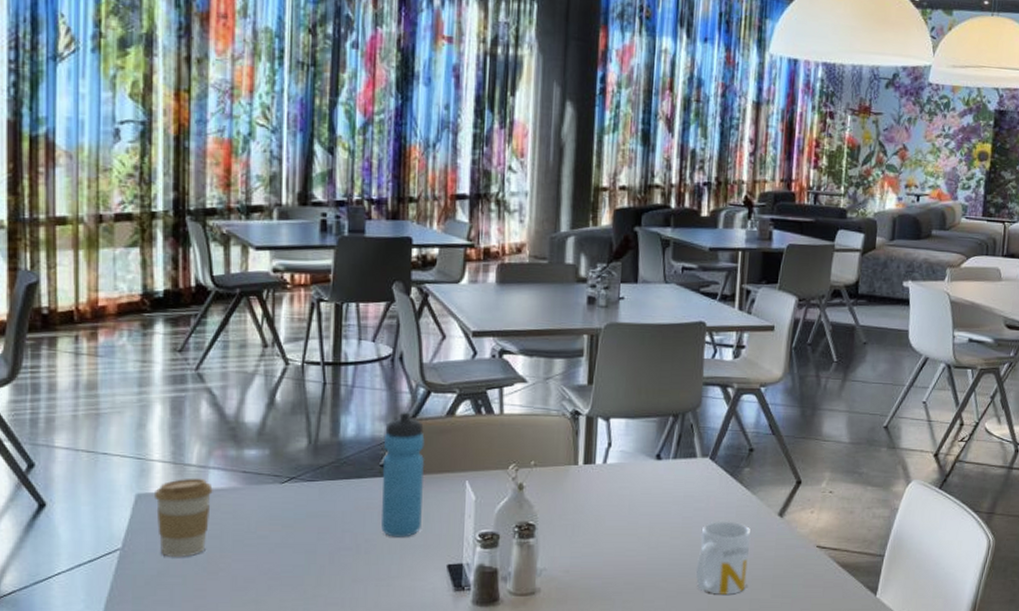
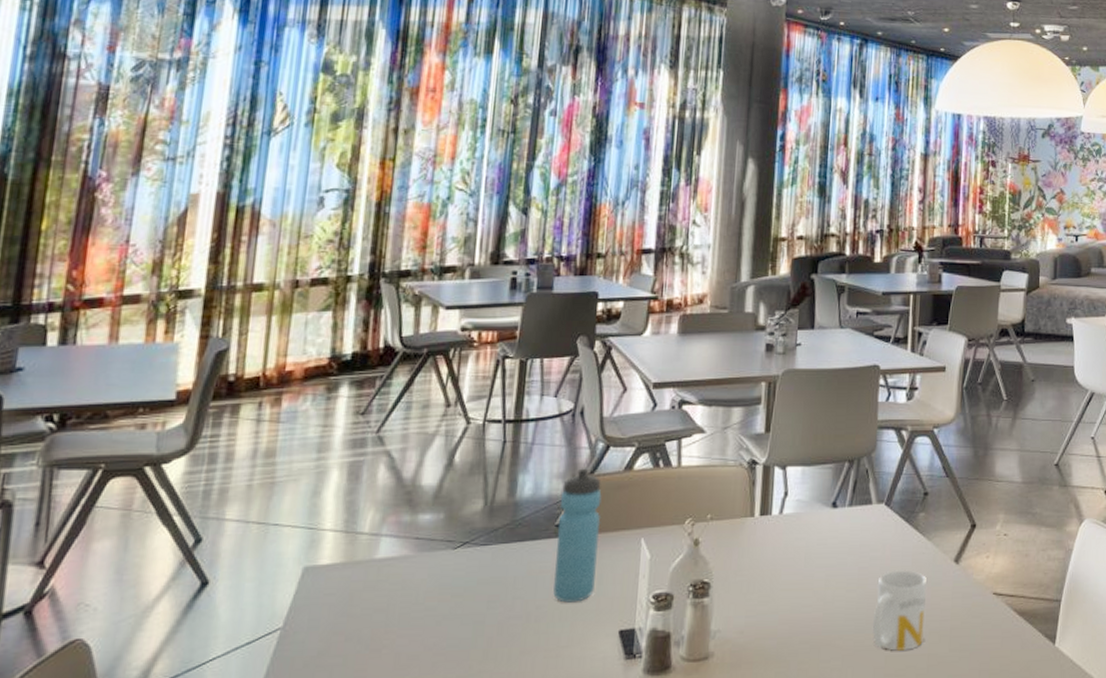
coffee cup: present [155,478,213,557] -> none [322,546,383,635]

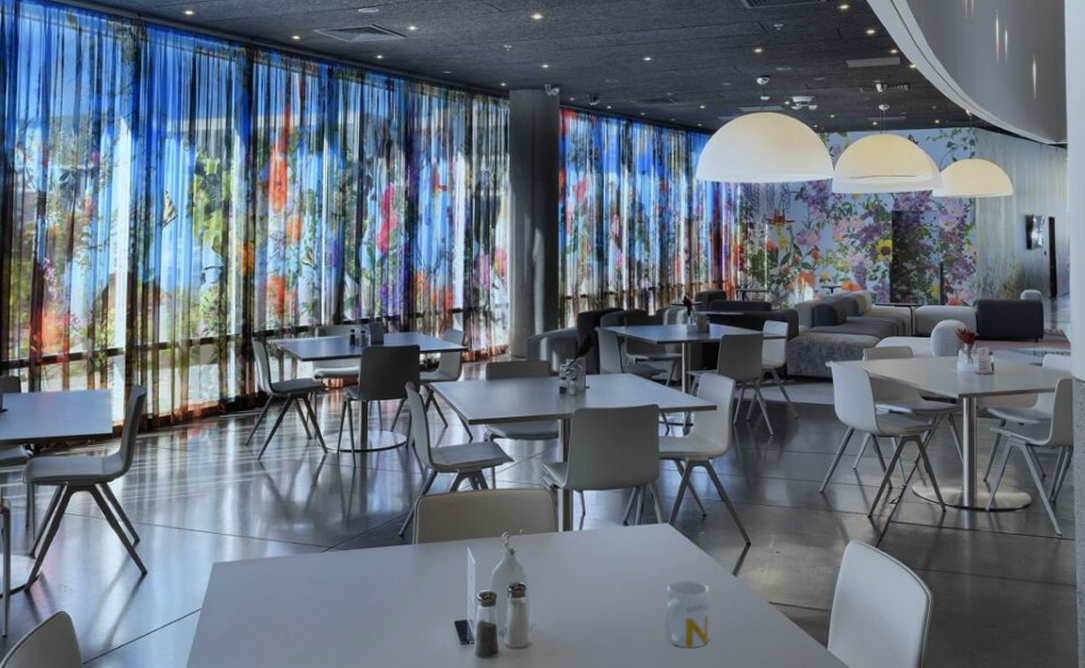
water bottle: present [553,468,602,603] -> none [401,489,434,597]

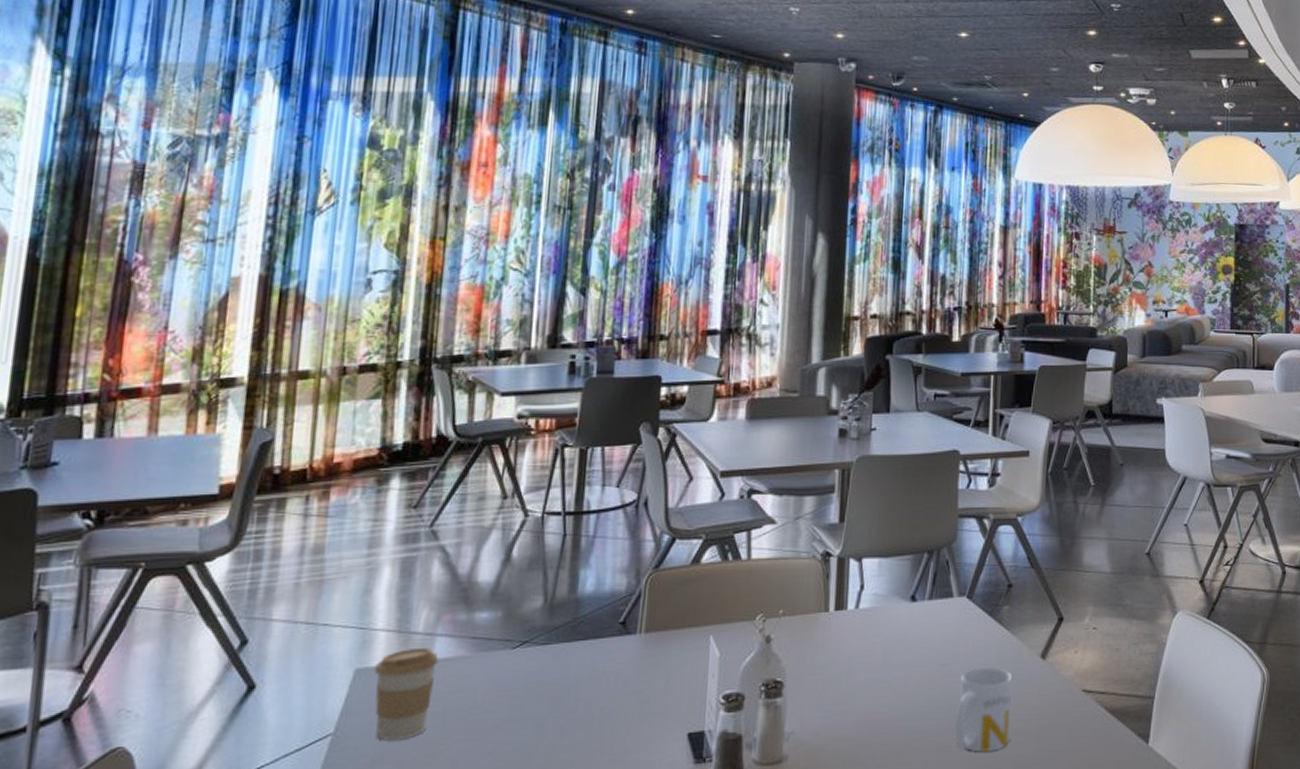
coffee cup: none [227,548,271,616] -> present [375,647,439,740]

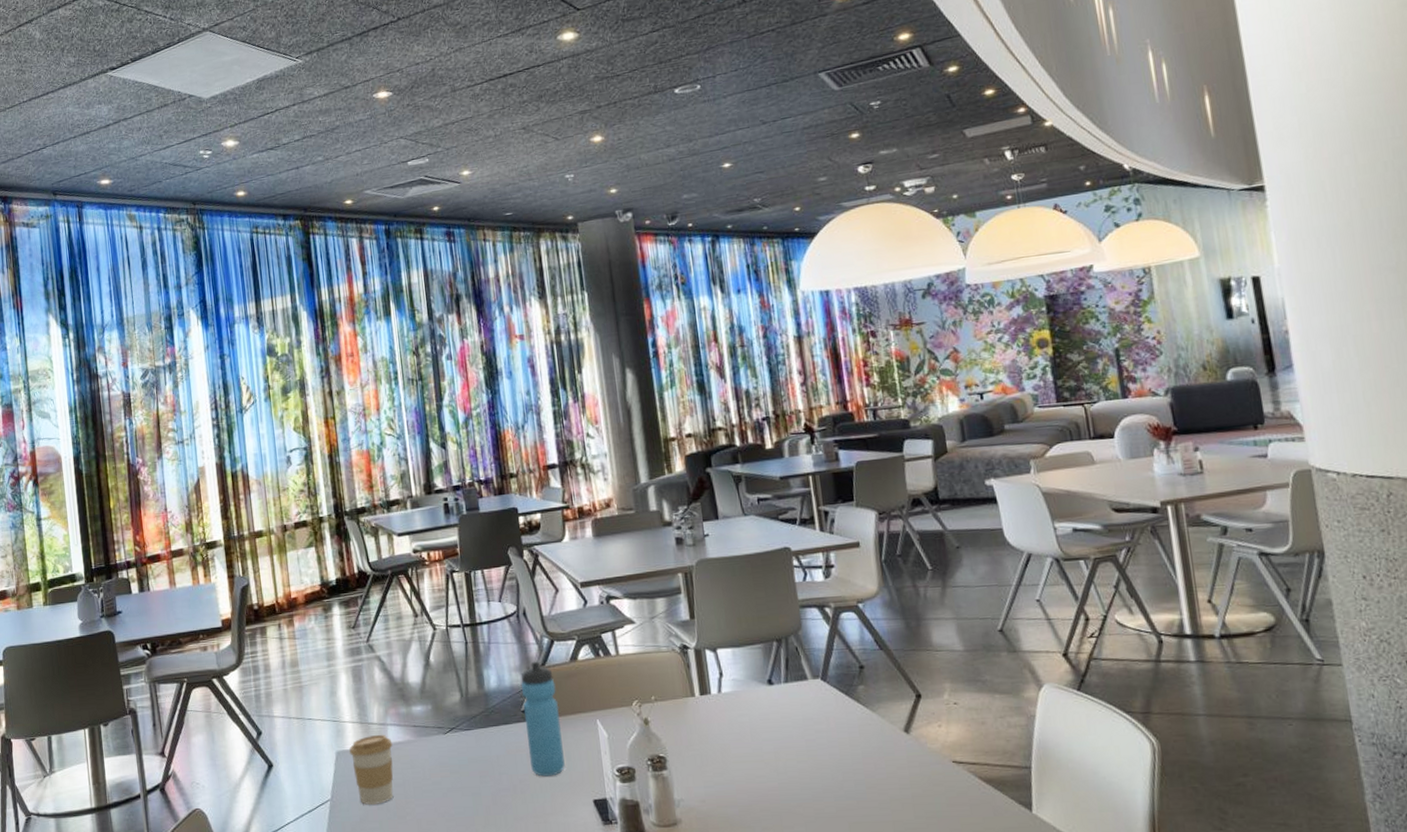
water bottle: none [618,562,668,704] -> present [521,661,565,777]
mug: present [954,666,1013,752] -> none [827,740,885,818]

